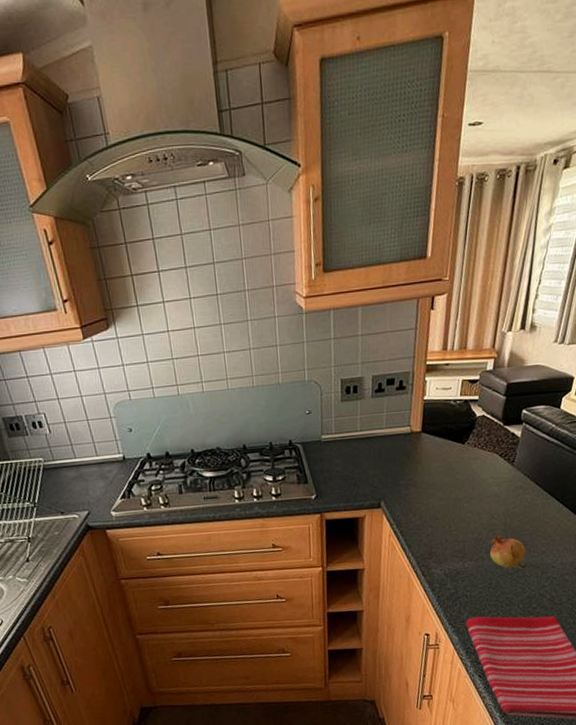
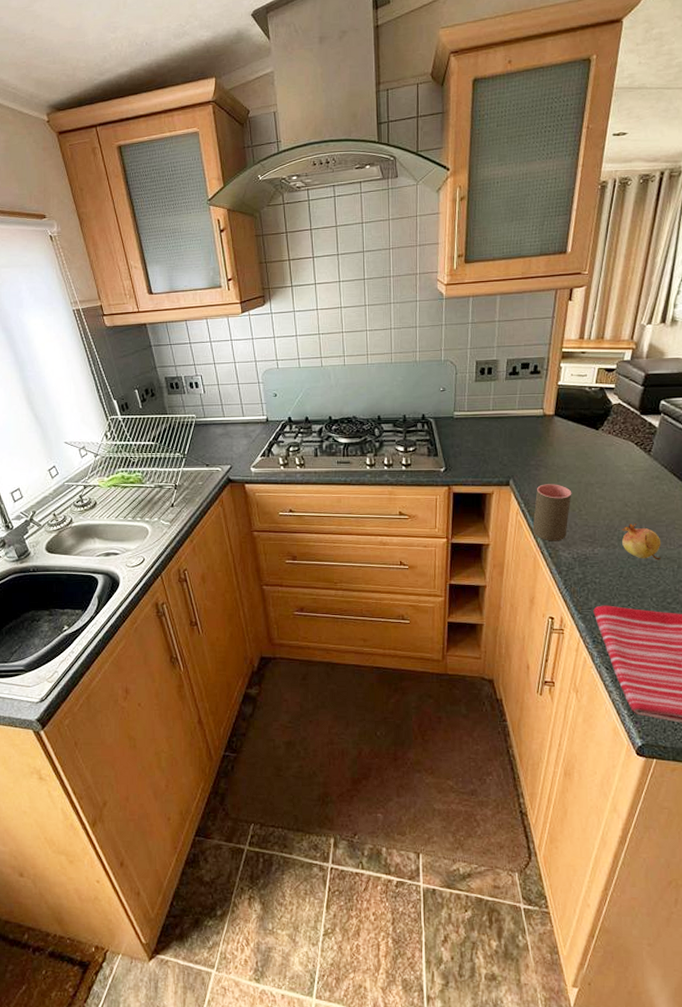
cup: none [405,502,442,560] -> present [532,484,572,542]

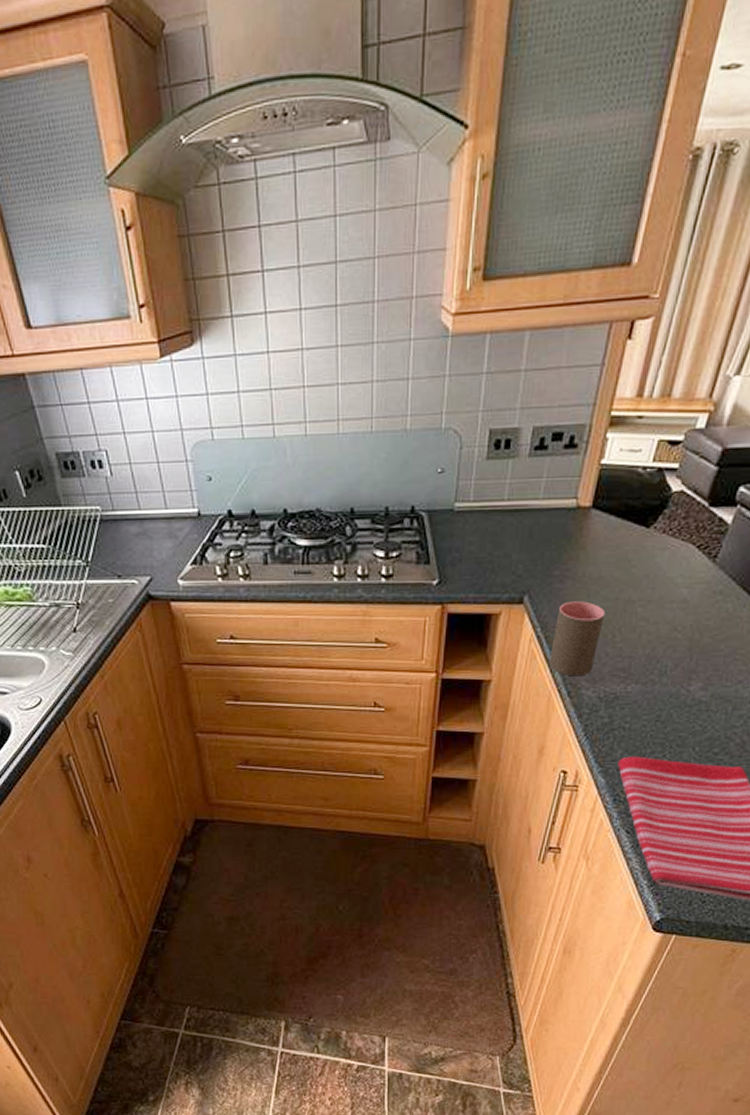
fruit: present [622,524,661,560] -> none [664,654,716,700]

